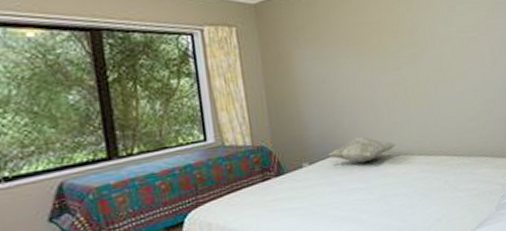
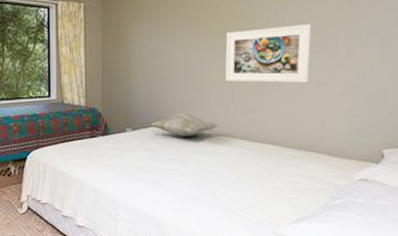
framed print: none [389,36,467,99] -> present [225,23,312,83]

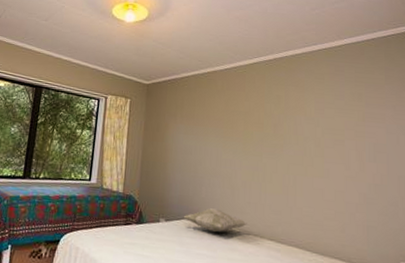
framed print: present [225,23,312,83] -> none [252,137,328,191]

